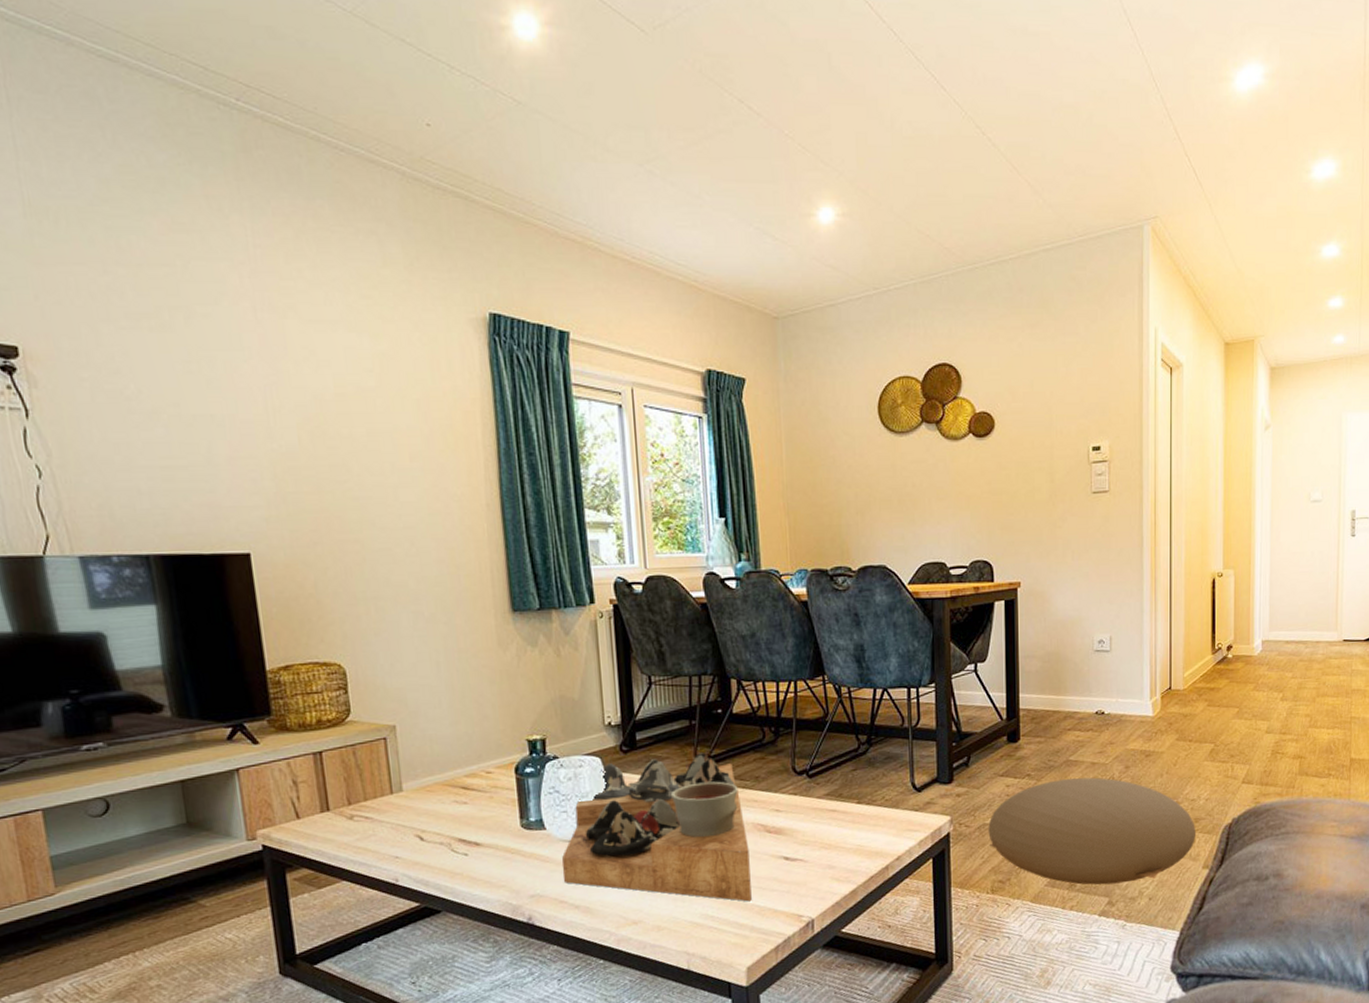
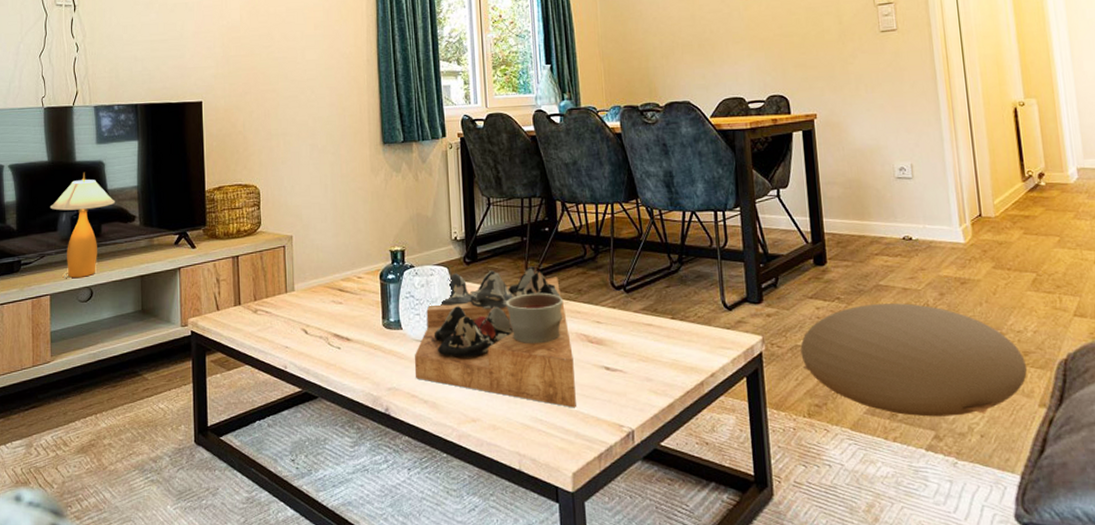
table lamp: none [24,646,131,787] -> present [50,172,116,278]

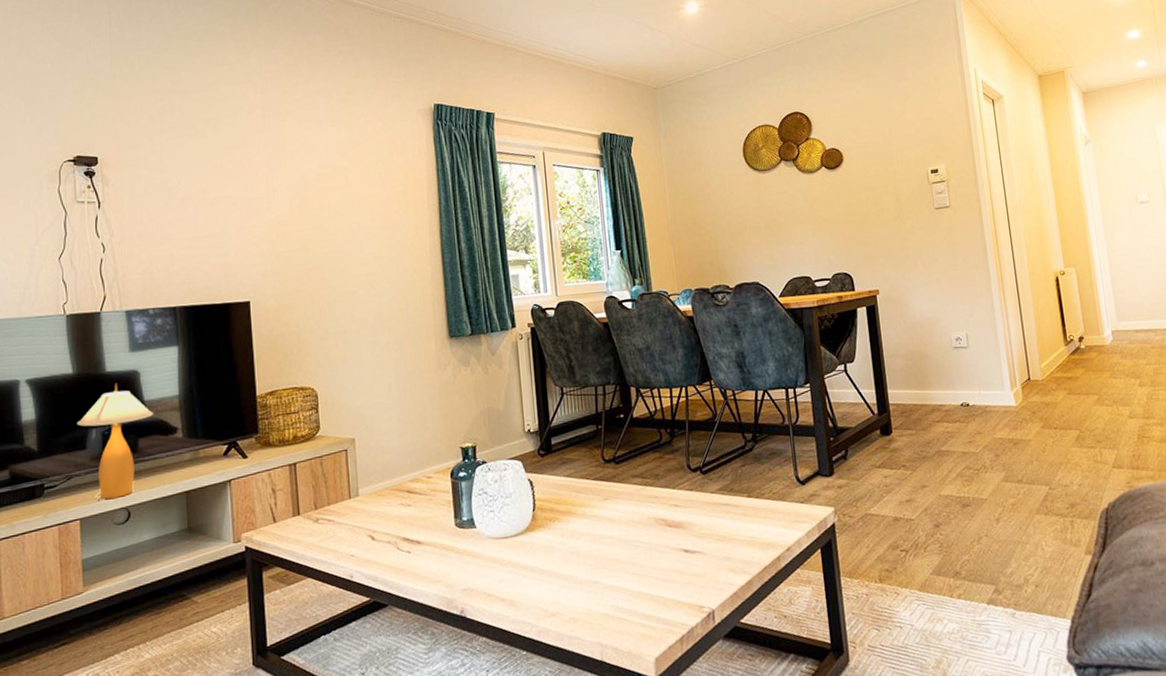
decorative tray: present [415,266,576,408] -> none [490,454,657,593]
pouf: present [800,303,1028,417] -> none [870,466,1074,573]

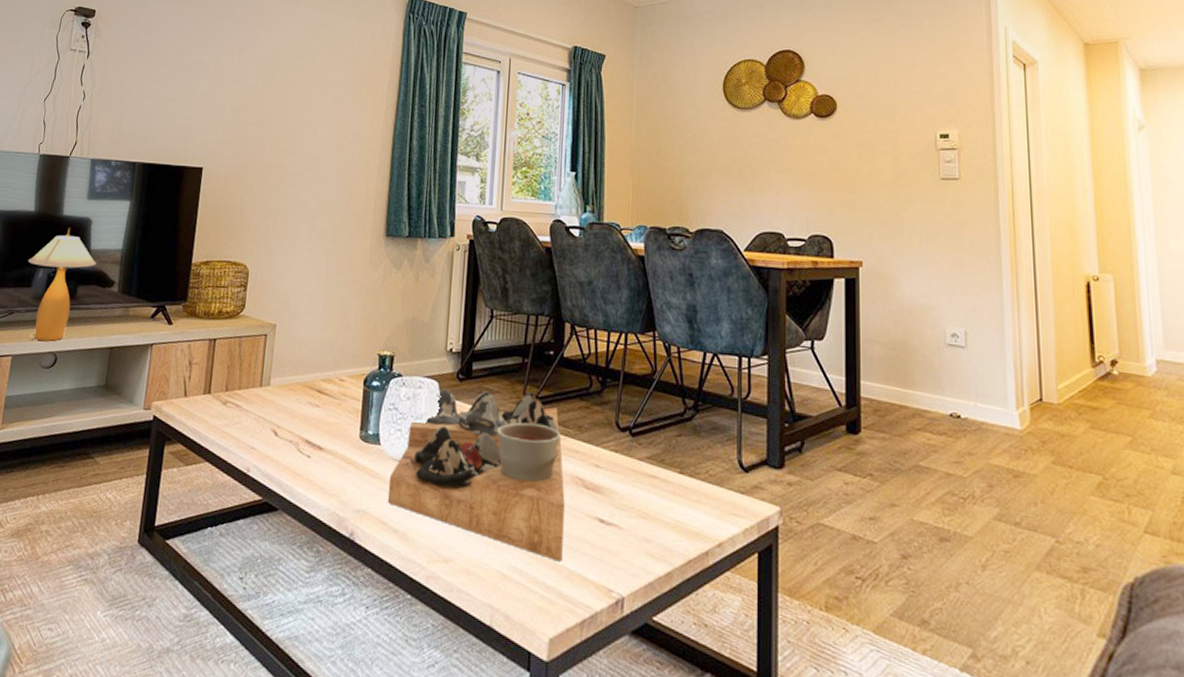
decorative tray: none [490,454,657,593] -> present [388,389,565,562]

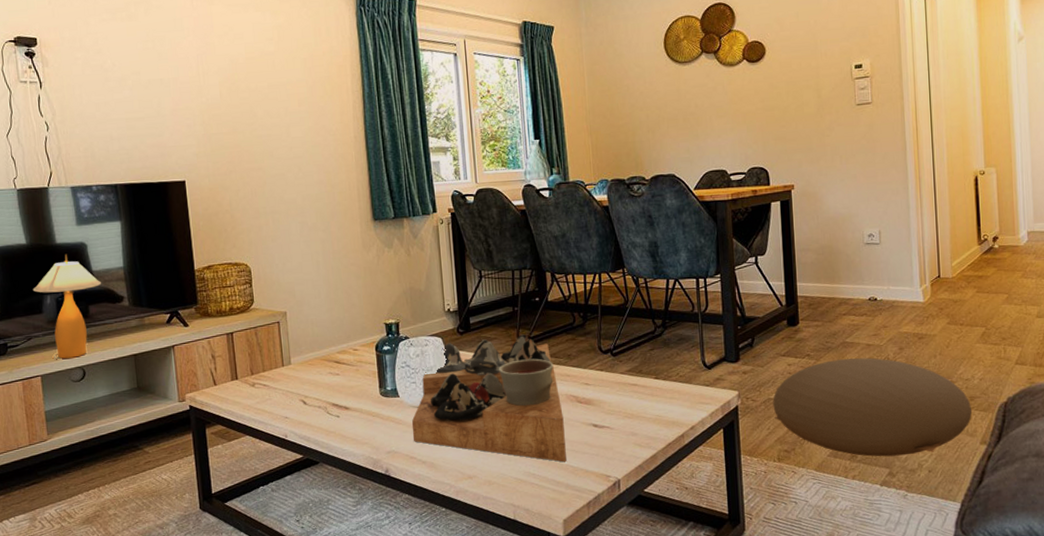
pouf: none [823,486,1086,636] -> present [773,357,973,457]

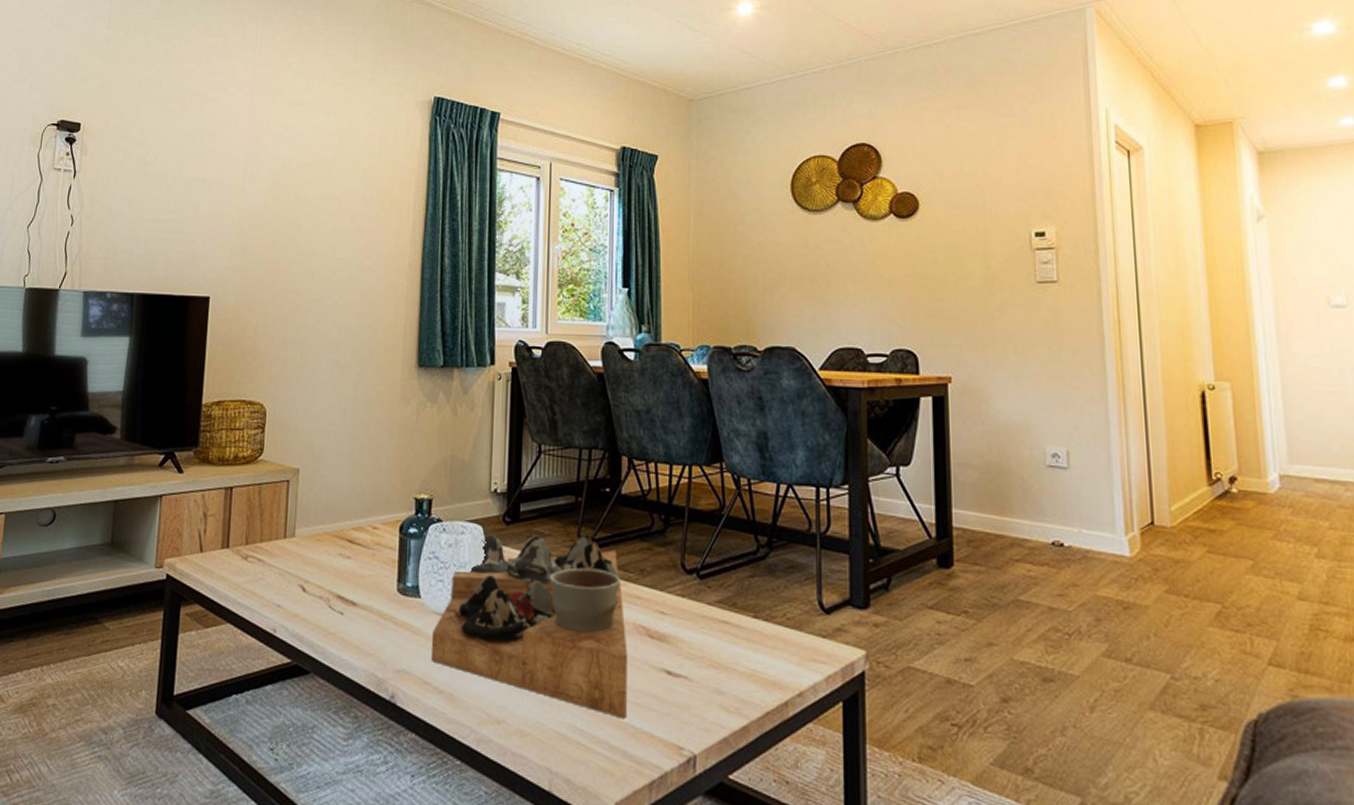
table lamp: present [32,253,102,359] -> none [18,368,96,496]
pouf: present [773,357,973,457] -> none [914,623,1205,782]

